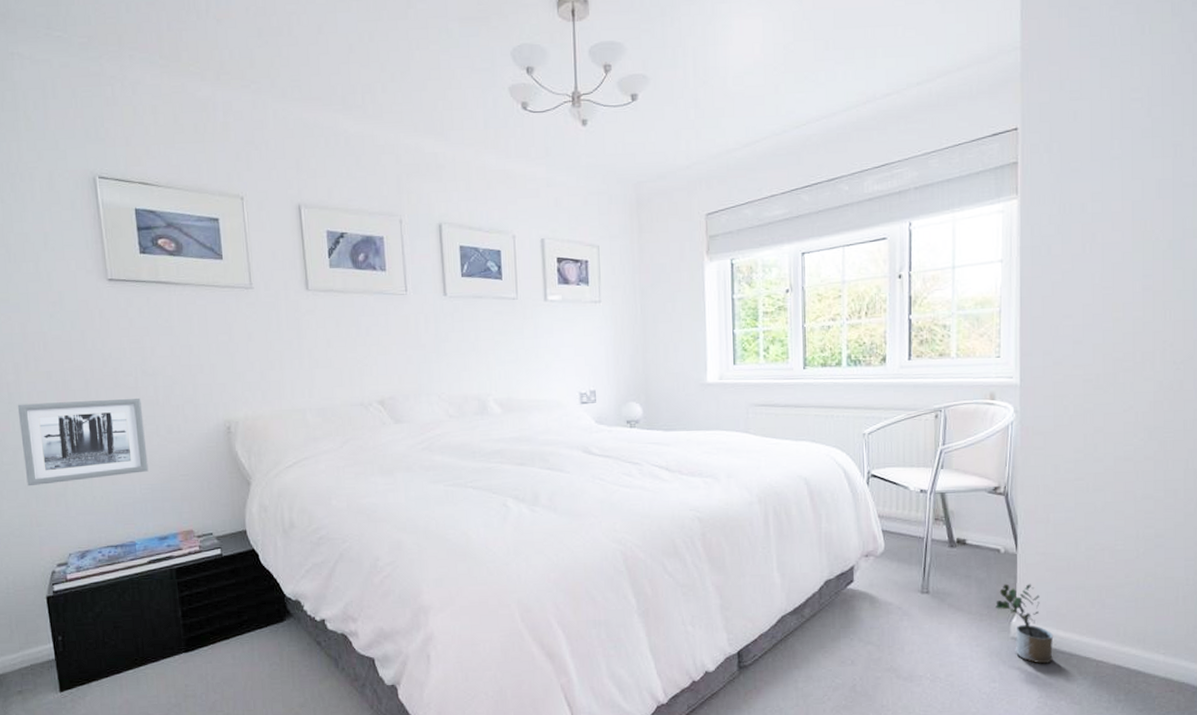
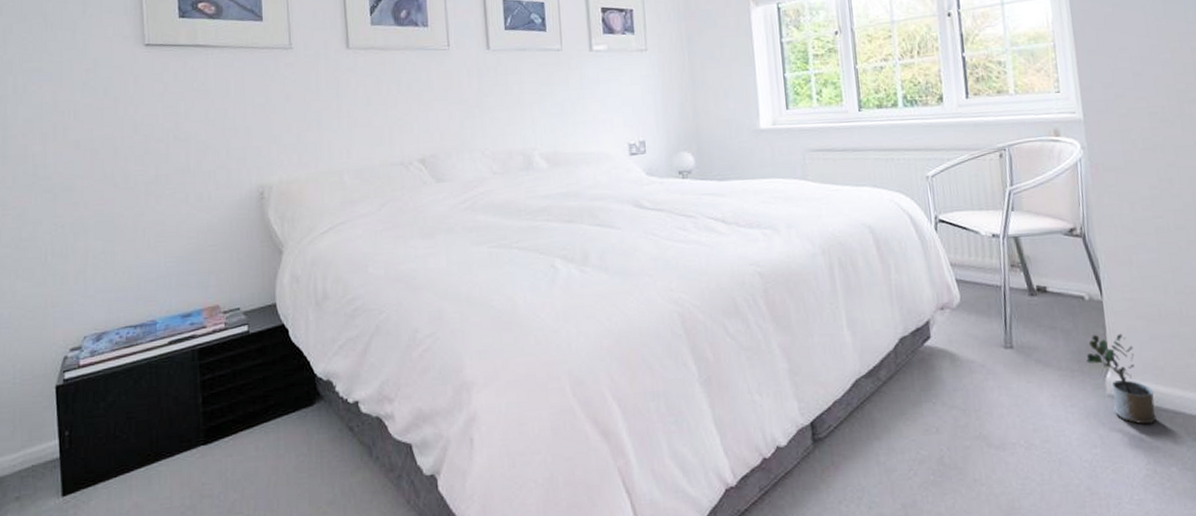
wall art: present [17,397,149,487] -> none [41,164,175,264]

